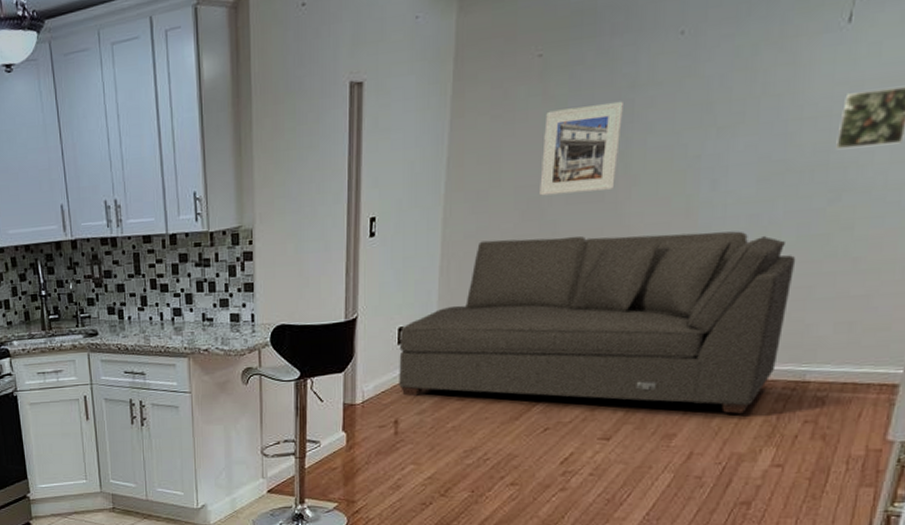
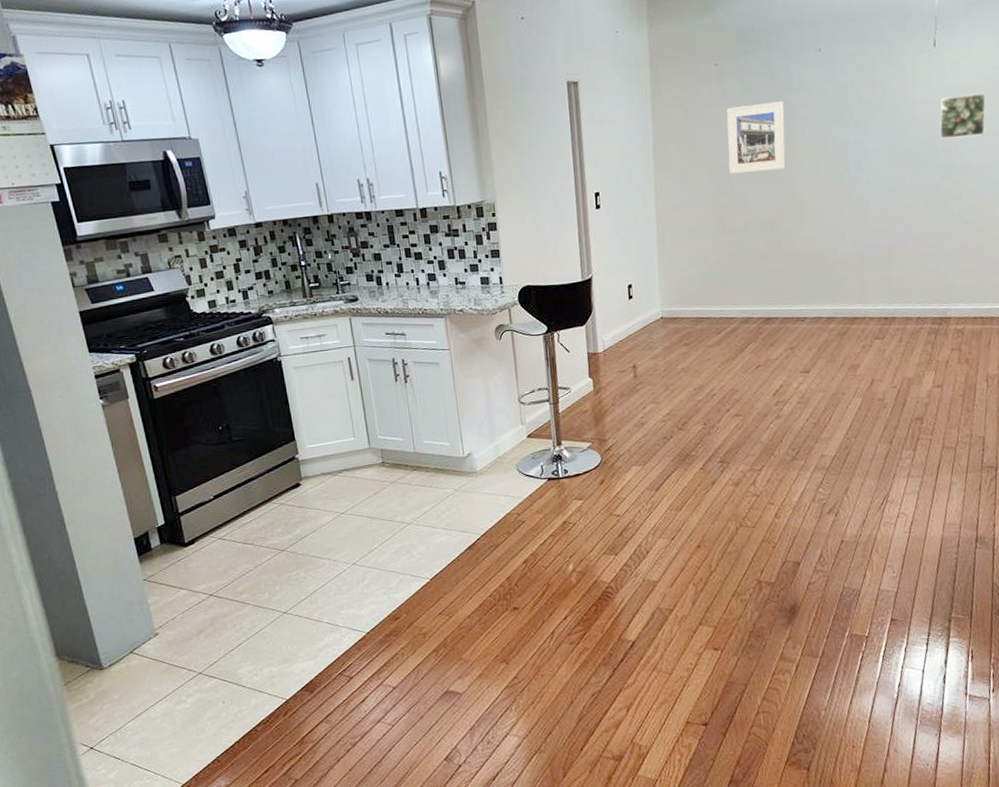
sofa: present [399,231,796,414] -> none [629,201,926,346]

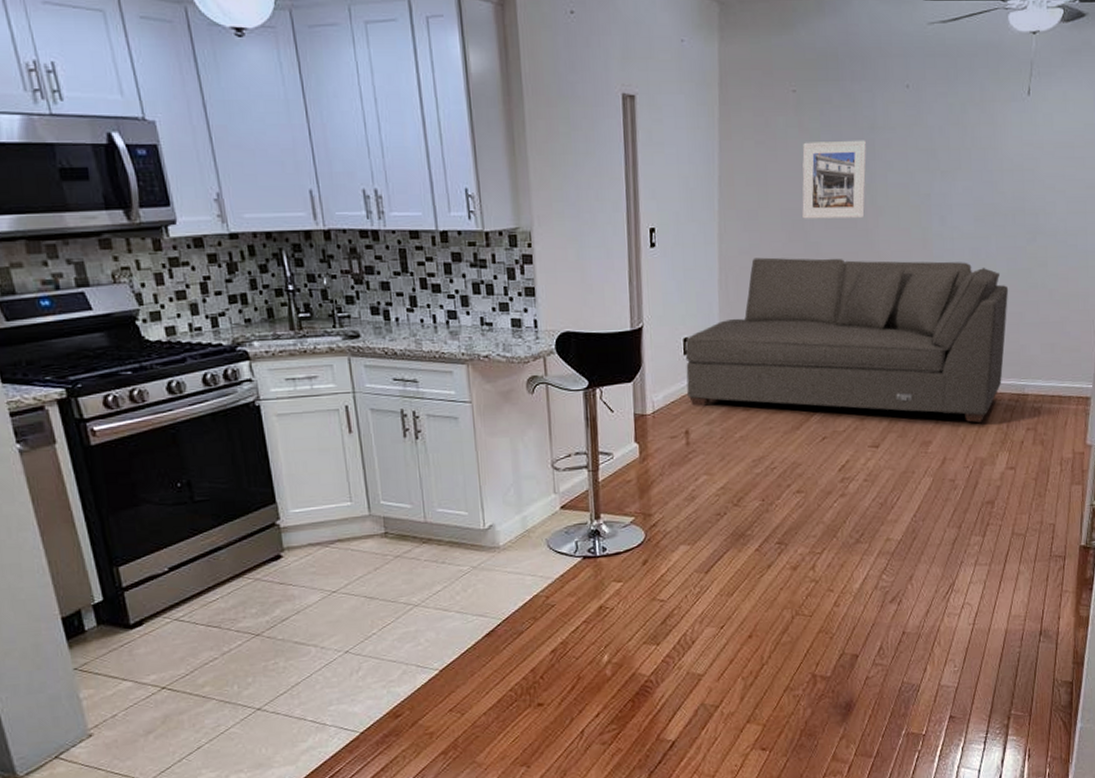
sofa: none [629,201,926,346] -> present [685,257,1009,423]
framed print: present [939,92,987,140] -> none [1028,151,1079,199]

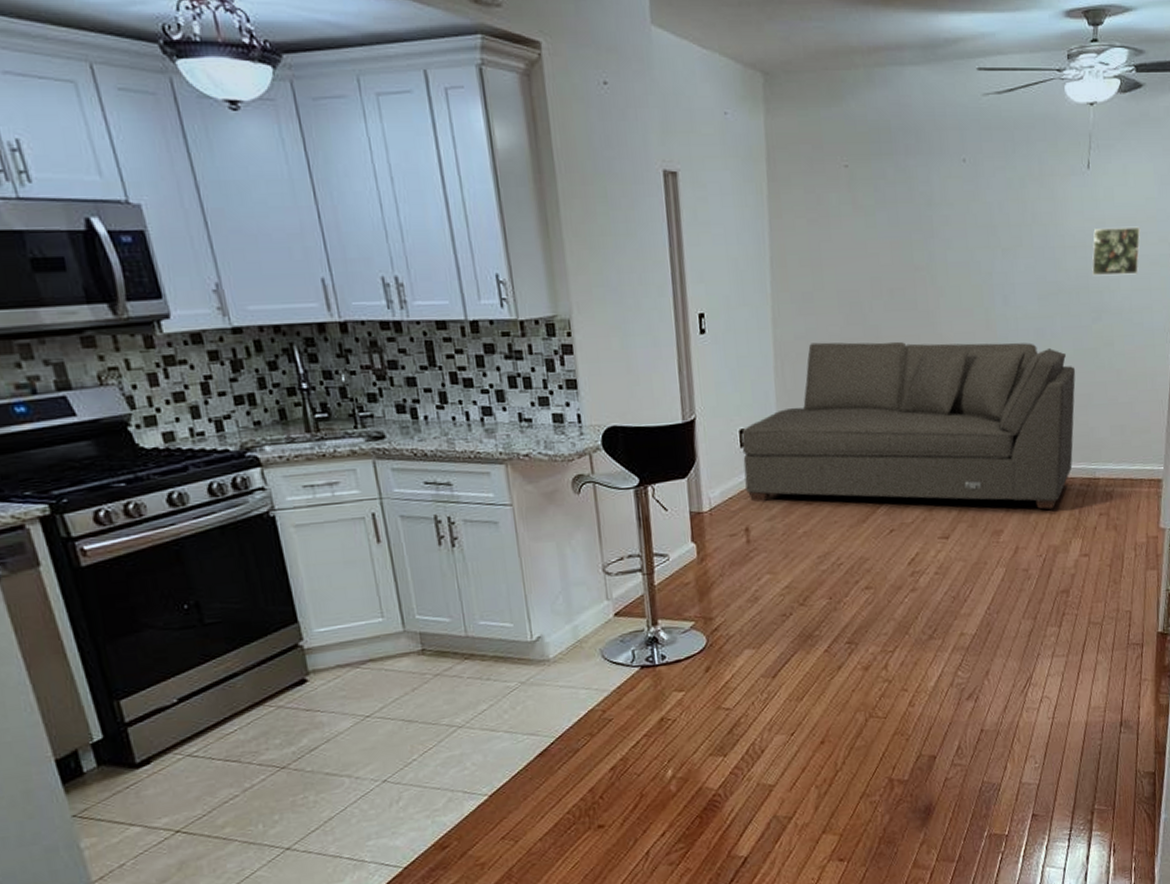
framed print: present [802,140,866,219] -> none [857,217,925,301]
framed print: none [1028,151,1079,199] -> present [1092,226,1141,276]

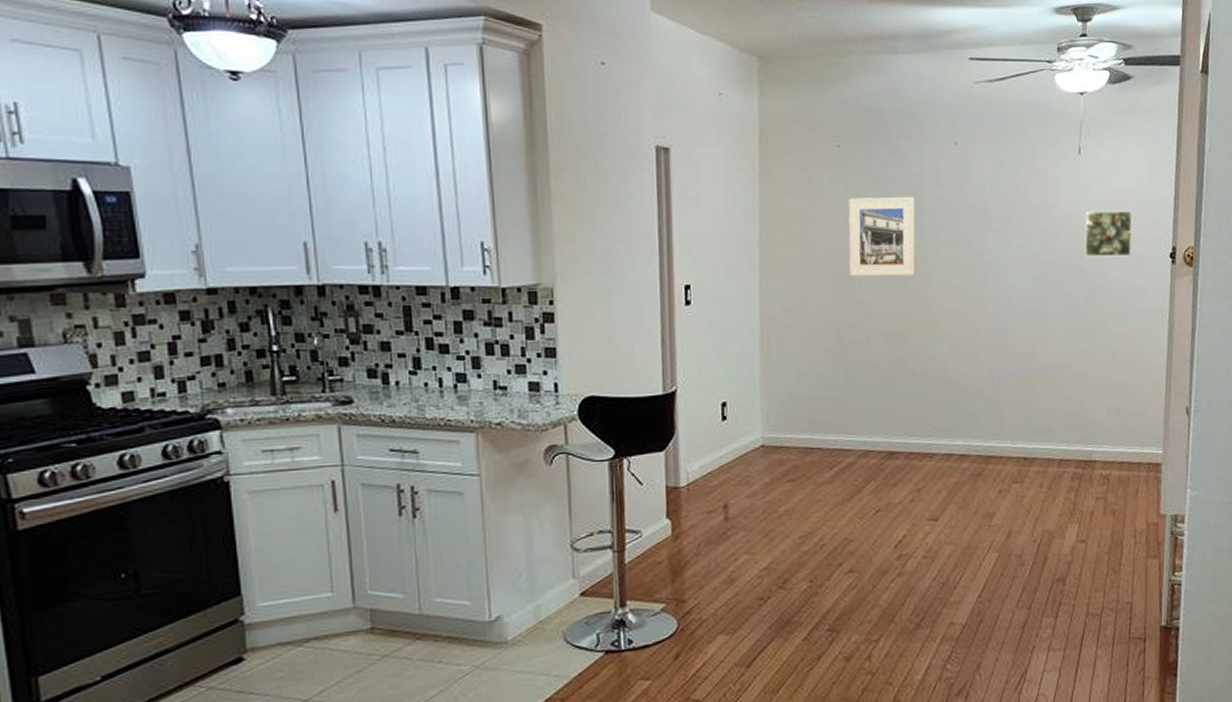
sofa: present [741,341,1076,510] -> none [723,316,1070,492]
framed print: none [857,217,925,301] -> present [848,196,916,277]

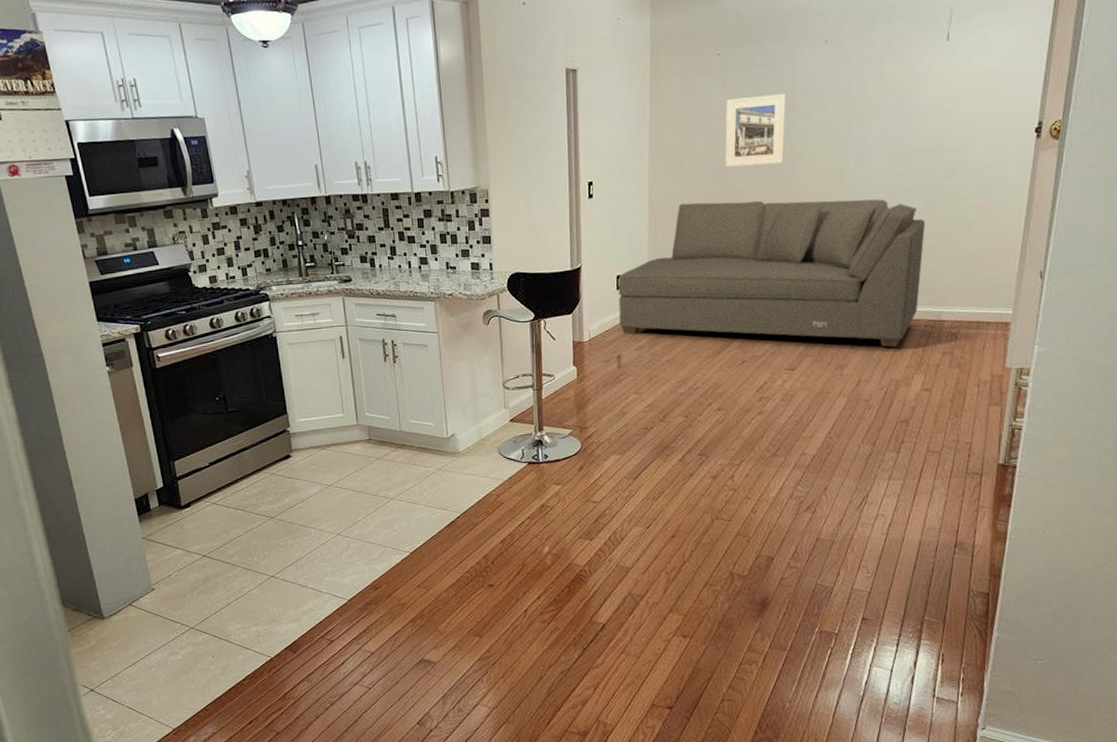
sofa: none [723,316,1070,492] -> present [618,199,926,347]
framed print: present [1084,210,1133,257] -> none [947,89,1000,137]

